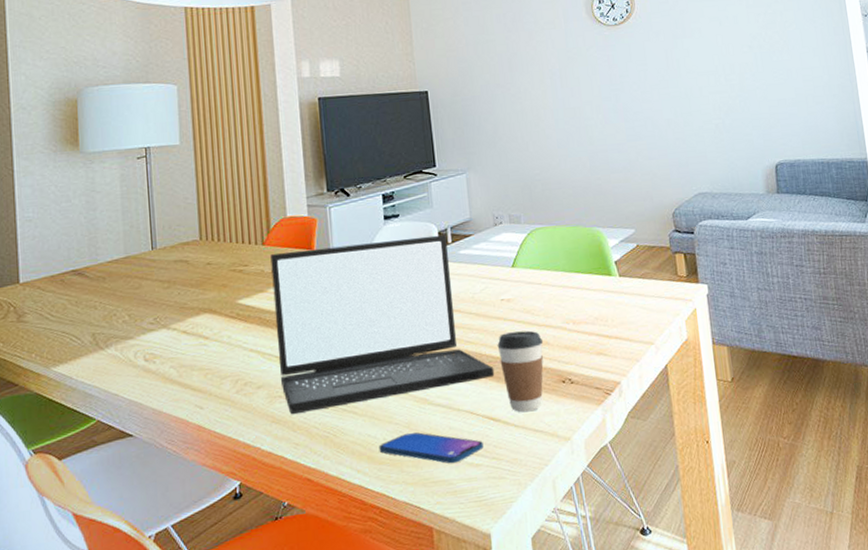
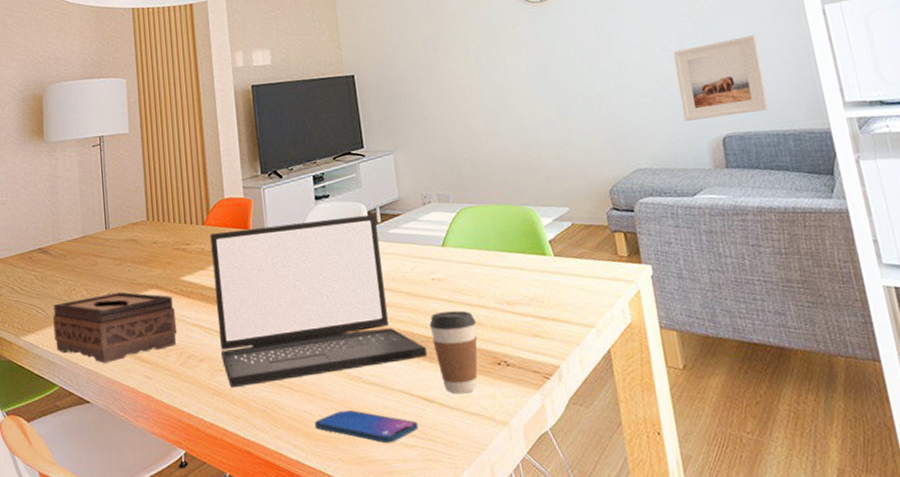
tissue box: none [90,316,233,394] -> present [53,292,177,363]
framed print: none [735,68,816,149] -> present [673,35,768,122]

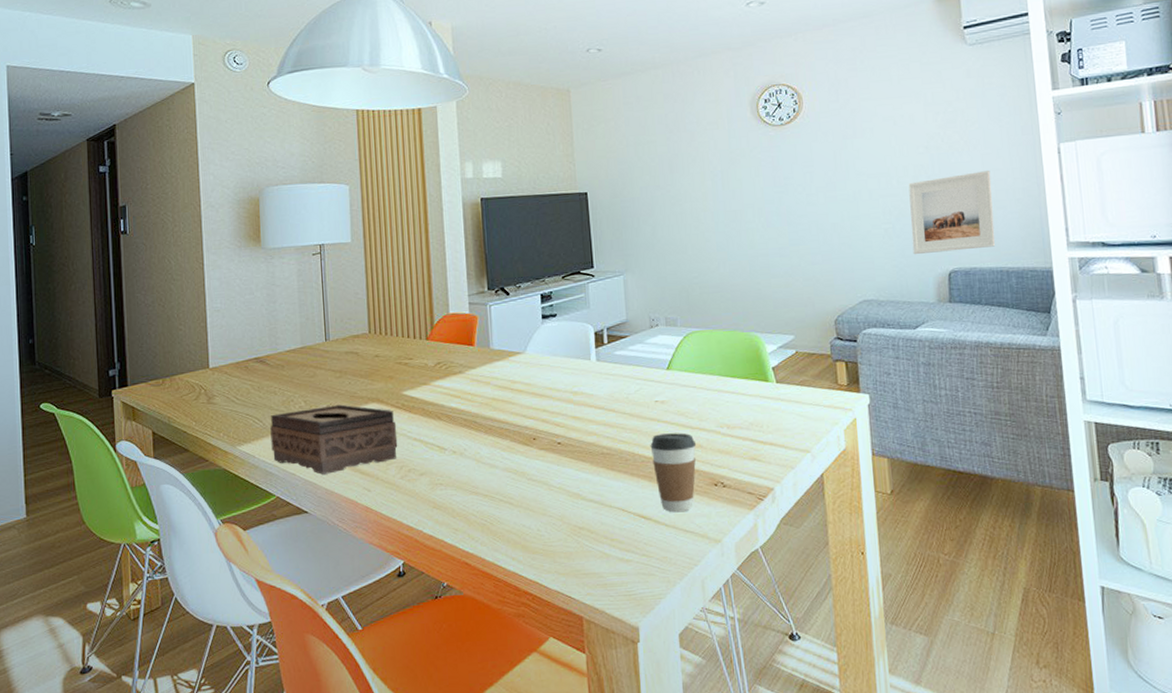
laptop: present [210,214,428,388] -> none [434,335,647,502]
smartphone: present [314,410,418,444] -> none [533,526,634,558]

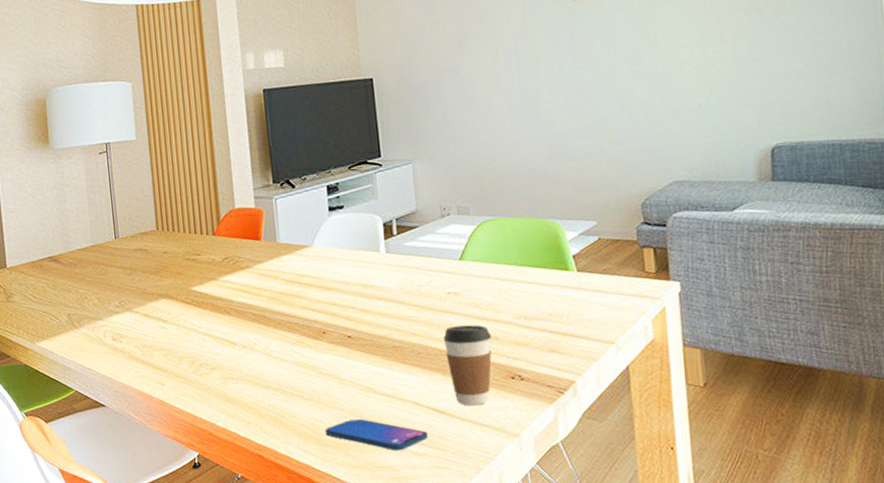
tissue box: present [270,404,398,475] -> none [66,301,189,369]
smartphone: none [533,526,634,558] -> present [325,419,428,451]
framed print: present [908,171,996,255] -> none [725,33,827,131]

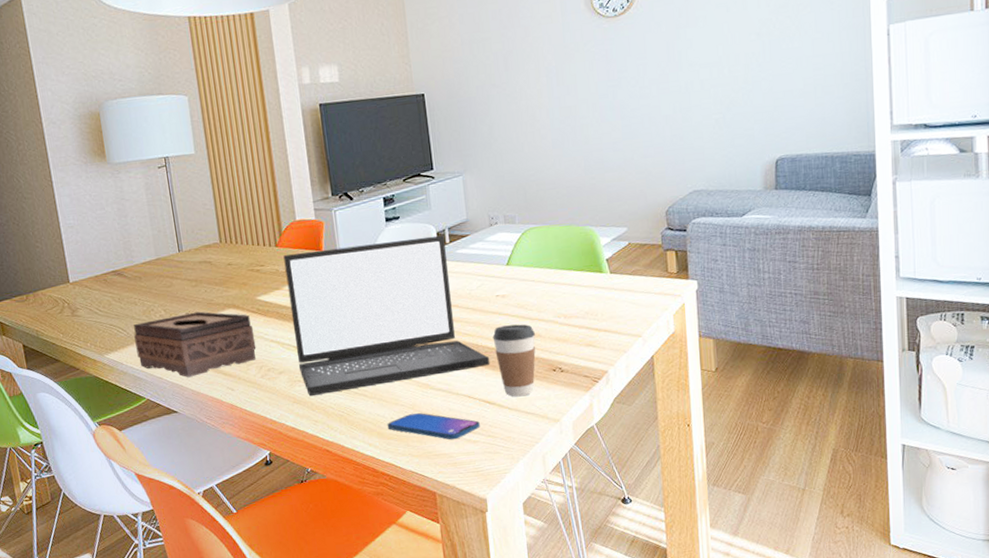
tissue box: none [66,301,189,369] -> present [134,311,256,377]
laptop: none [221,226,440,396] -> present [283,235,490,397]

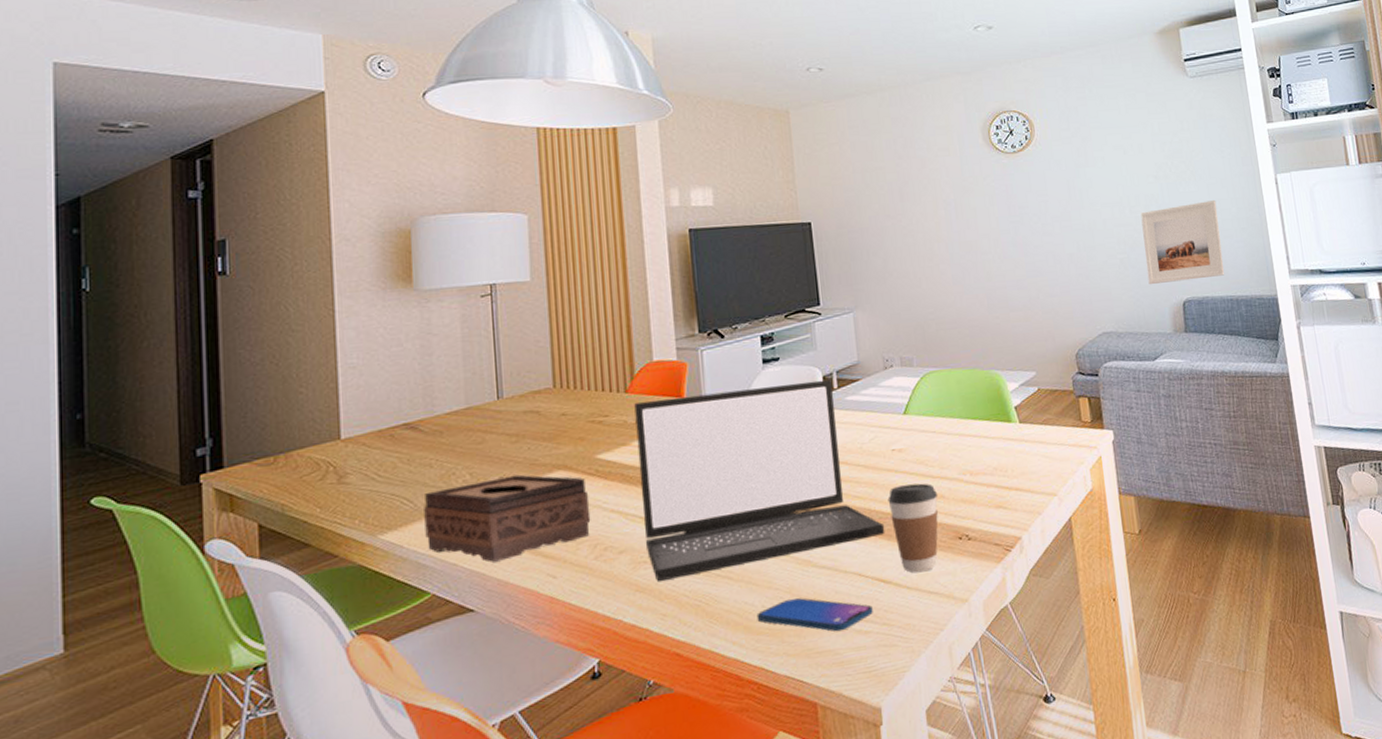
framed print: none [739,56,822,144] -> present [1140,200,1225,285]

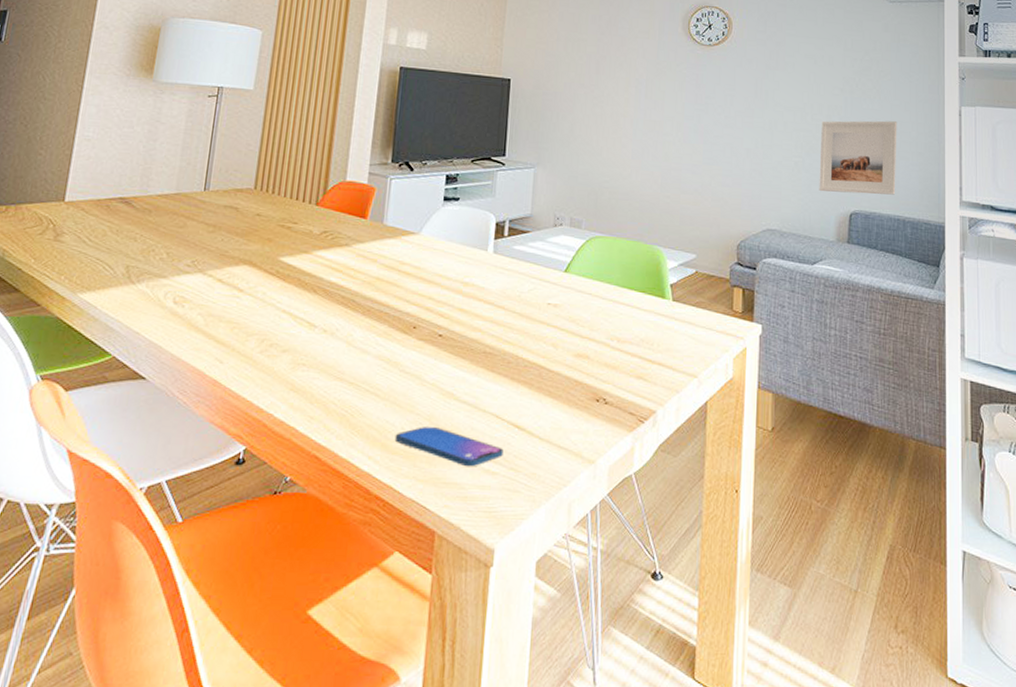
tissue box: present [424,474,591,562] -> none [118,261,265,338]
laptop: present [634,379,885,582] -> none [307,216,529,386]
coffee cup: present [887,483,938,573] -> none [535,339,584,426]

